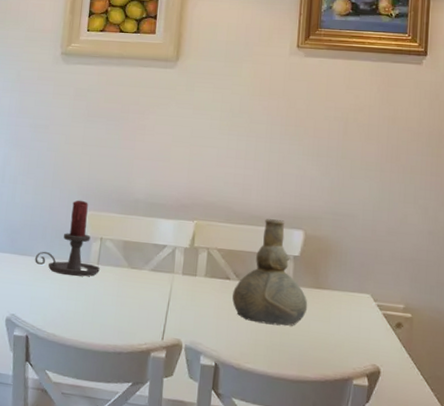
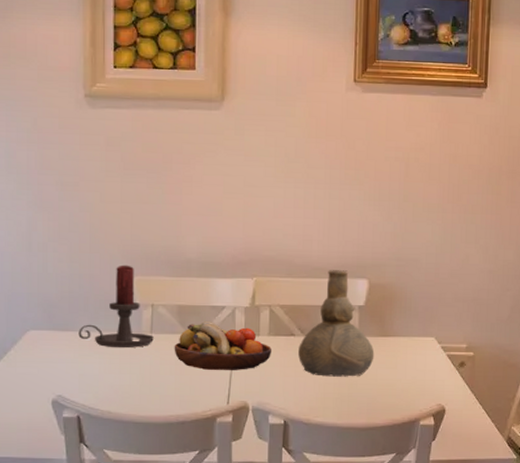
fruit bowl: none [117,258,207,308] -> present [174,321,271,370]

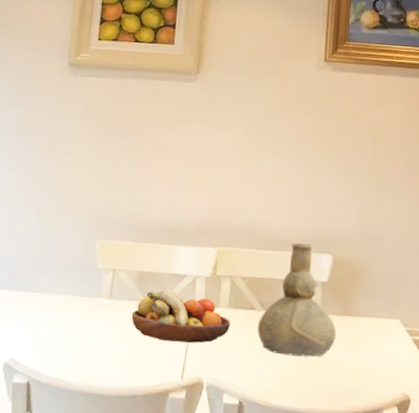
candle holder: present [78,264,154,349] -> none [38,227,112,313]

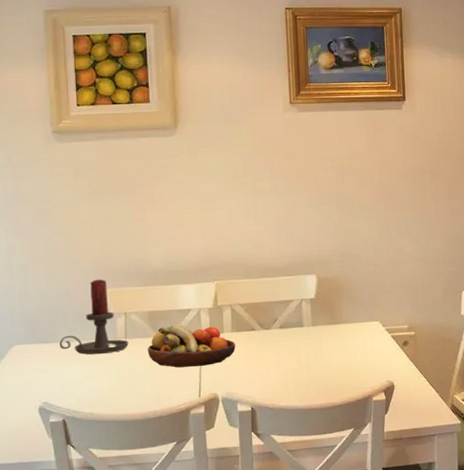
candle holder: none [38,227,112,313] -> present [59,279,128,355]
vase: present [257,243,337,358] -> none [259,268,328,365]

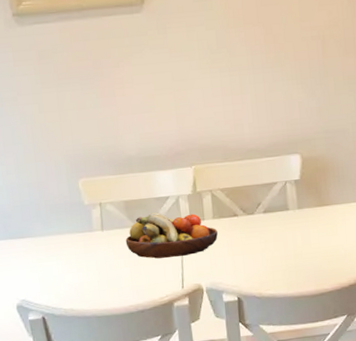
candle holder: present [59,279,128,355] -> none [34,169,105,249]

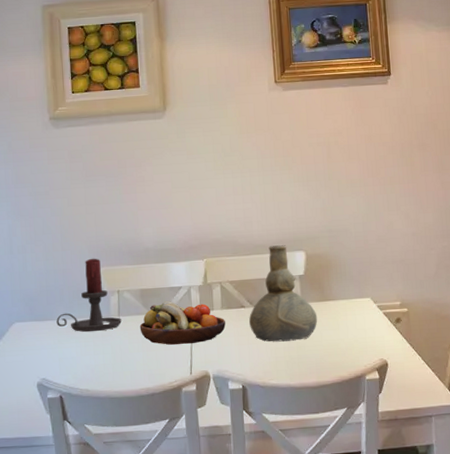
candle holder: none [34,169,105,249] -> present [56,258,122,332]
vase: none [243,148,315,251] -> present [249,245,318,342]

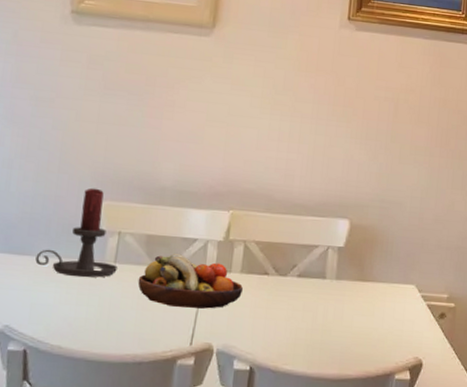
vase: present [249,245,318,342] -> none [271,207,352,323]

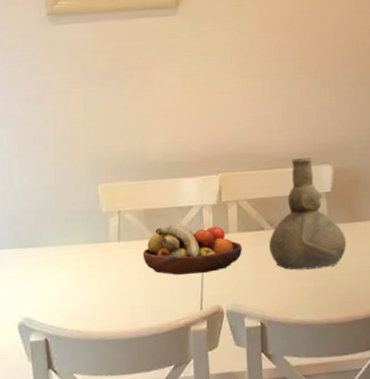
candle holder: present [35,187,118,278] -> none [45,173,122,261]
vase: none [271,207,352,323] -> present [269,158,347,270]

